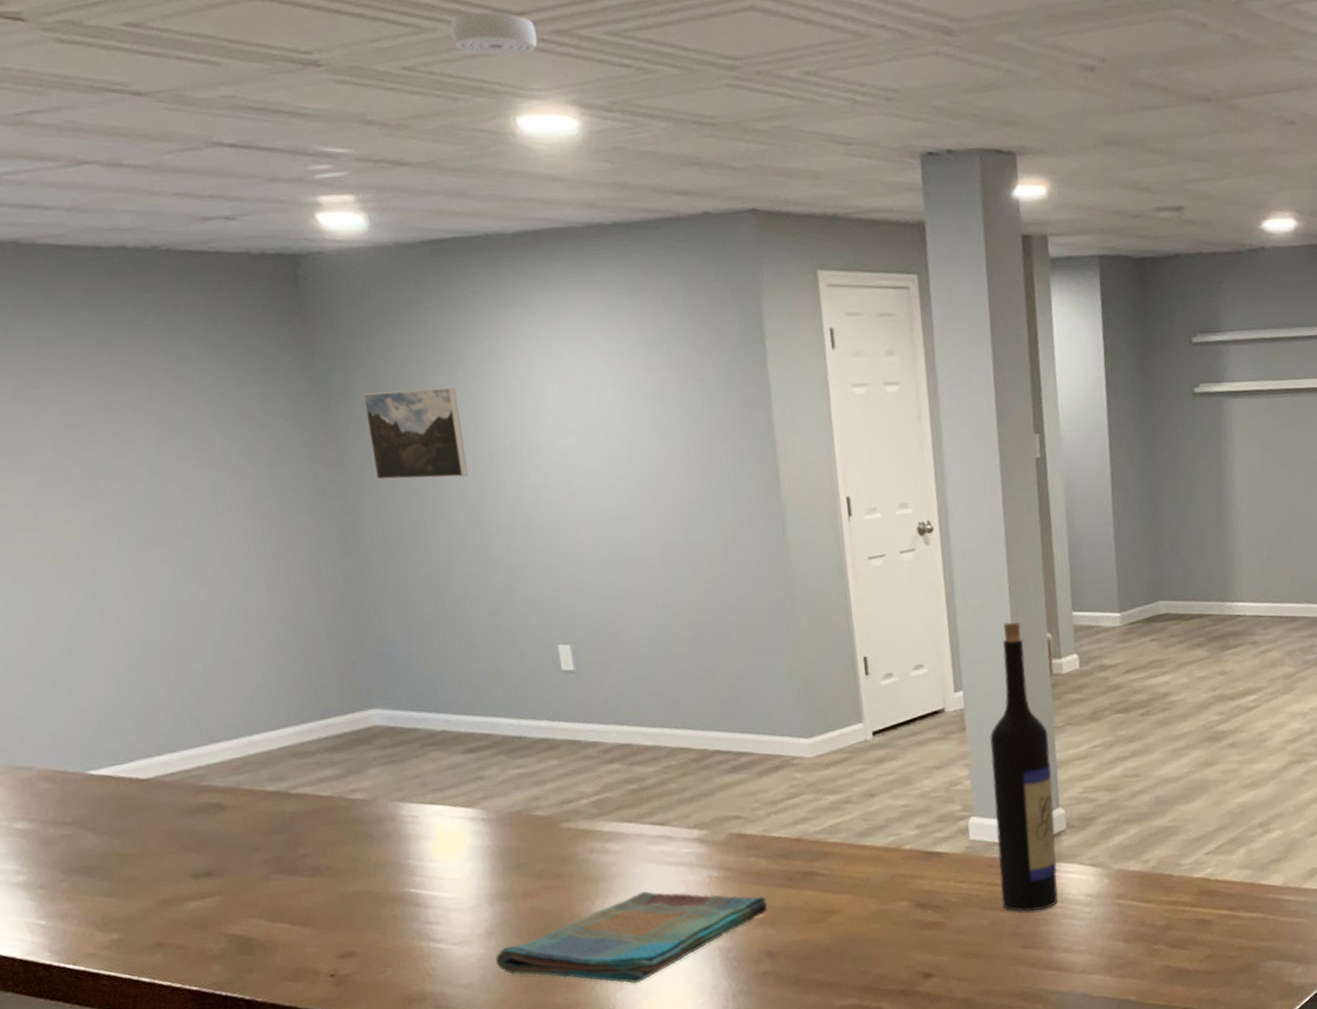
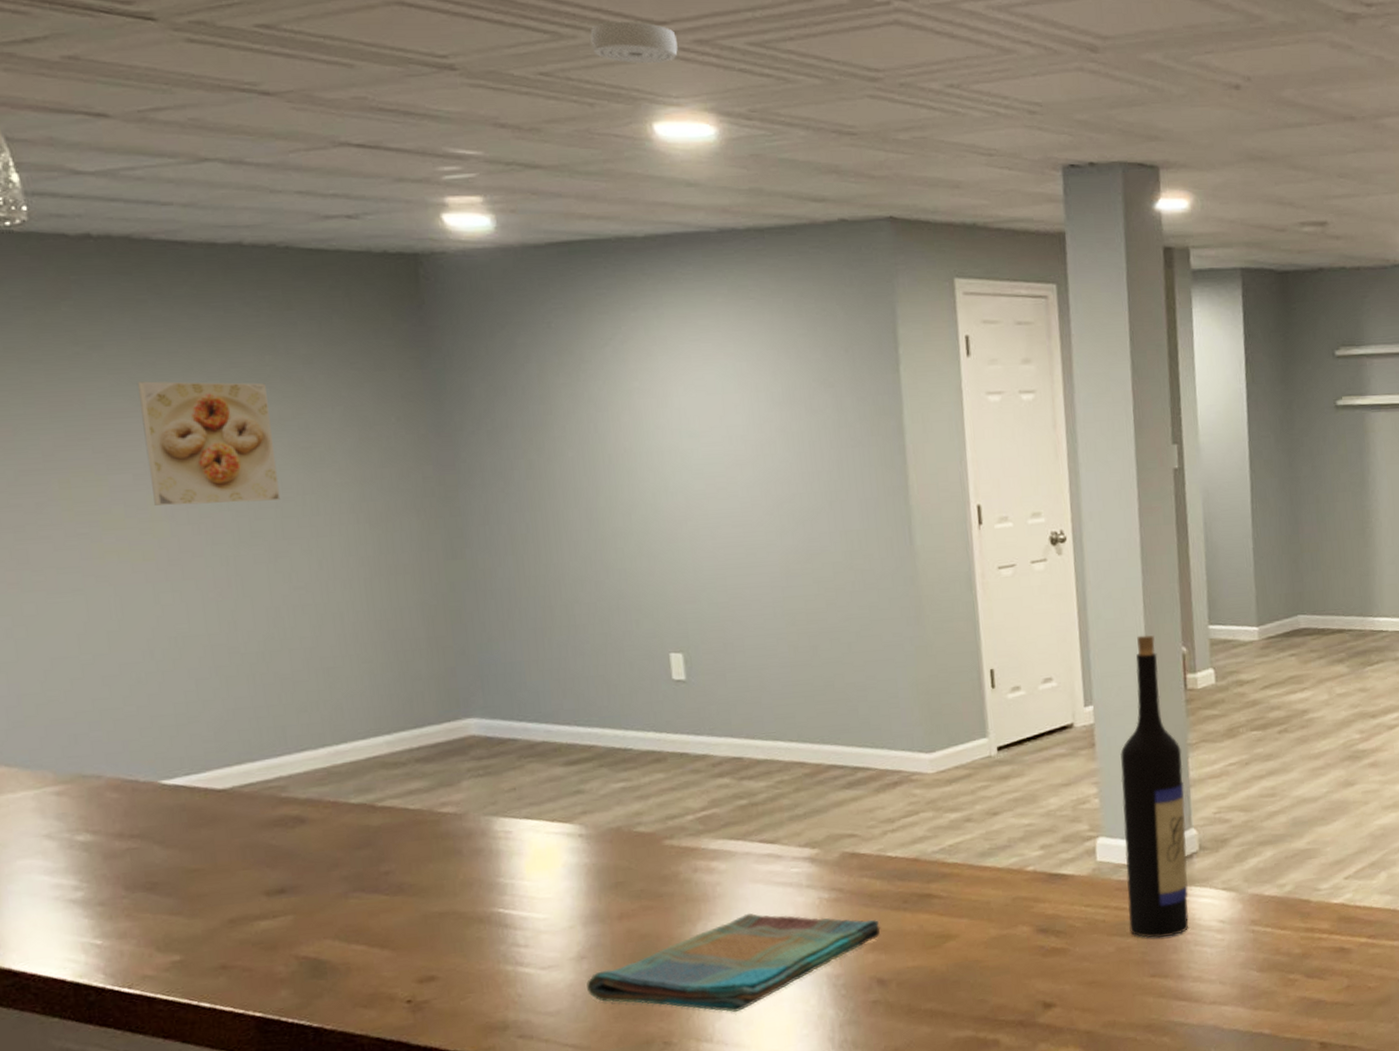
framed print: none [37,385,181,508] -> present [138,381,281,506]
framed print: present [363,387,469,480] -> none [479,389,585,482]

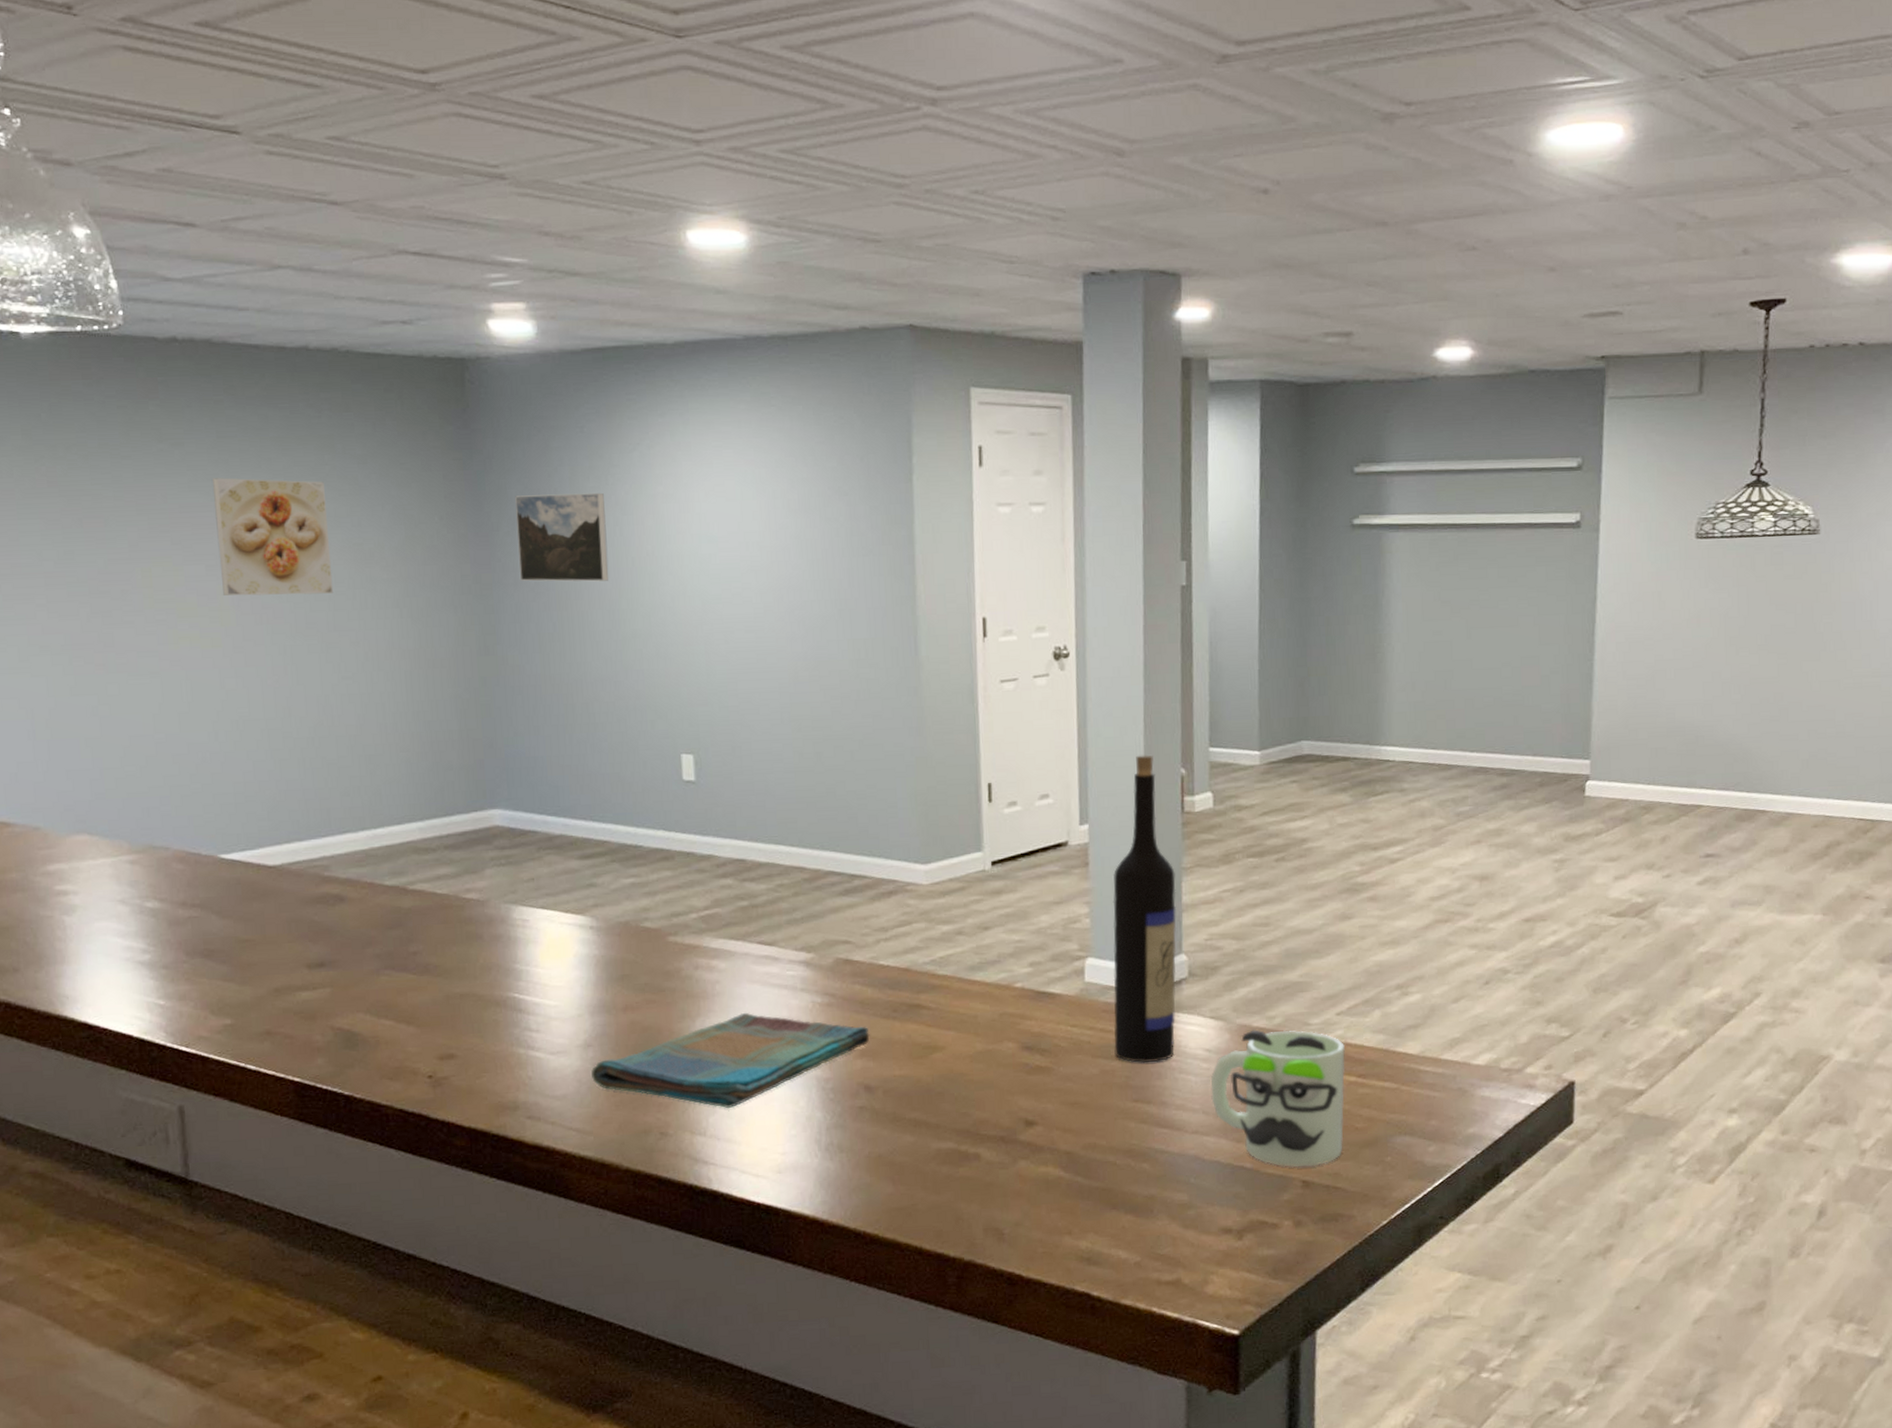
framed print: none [479,389,585,482] -> present [515,492,609,582]
smoke detector: present [590,22,678,64] -> none [631,130,713,172]
mug: none [1226,896,1357,1030] -> present [1211,1029,1346,1167]

